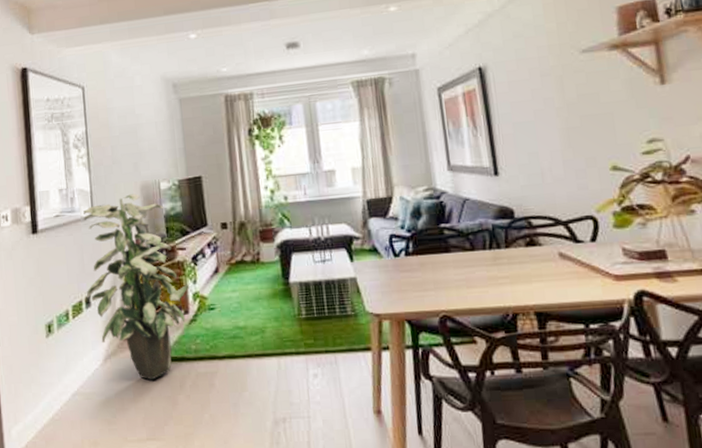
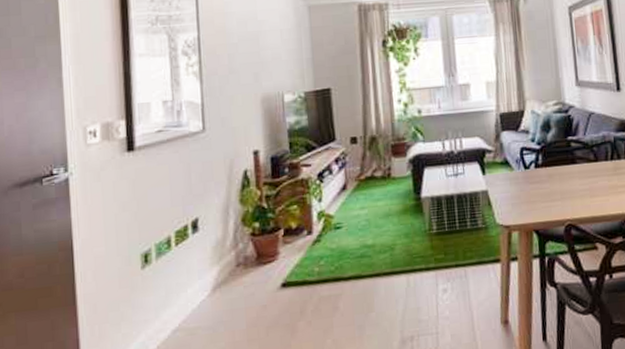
indoor plant: present [83,194,189,380] -> none [191,106,314,308]

